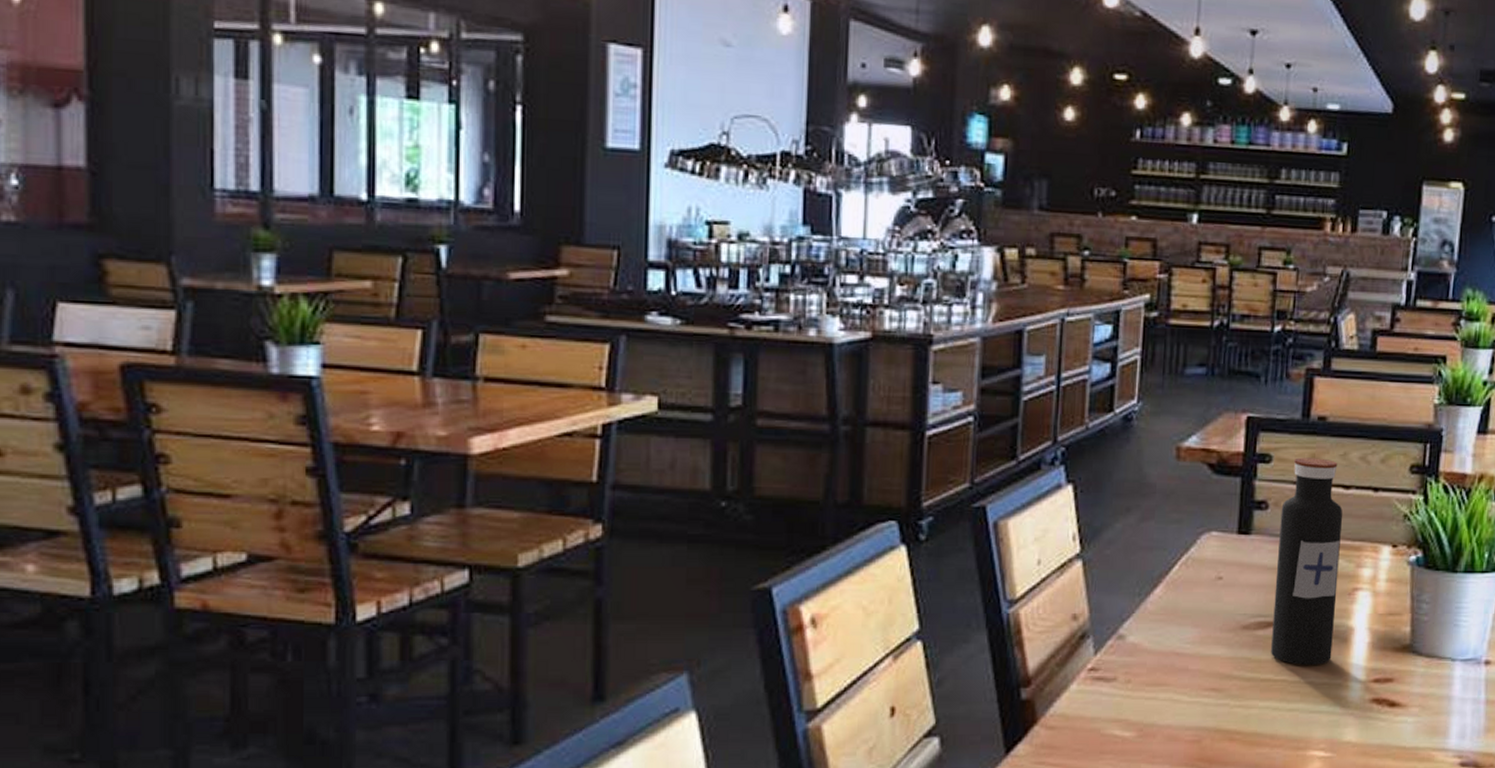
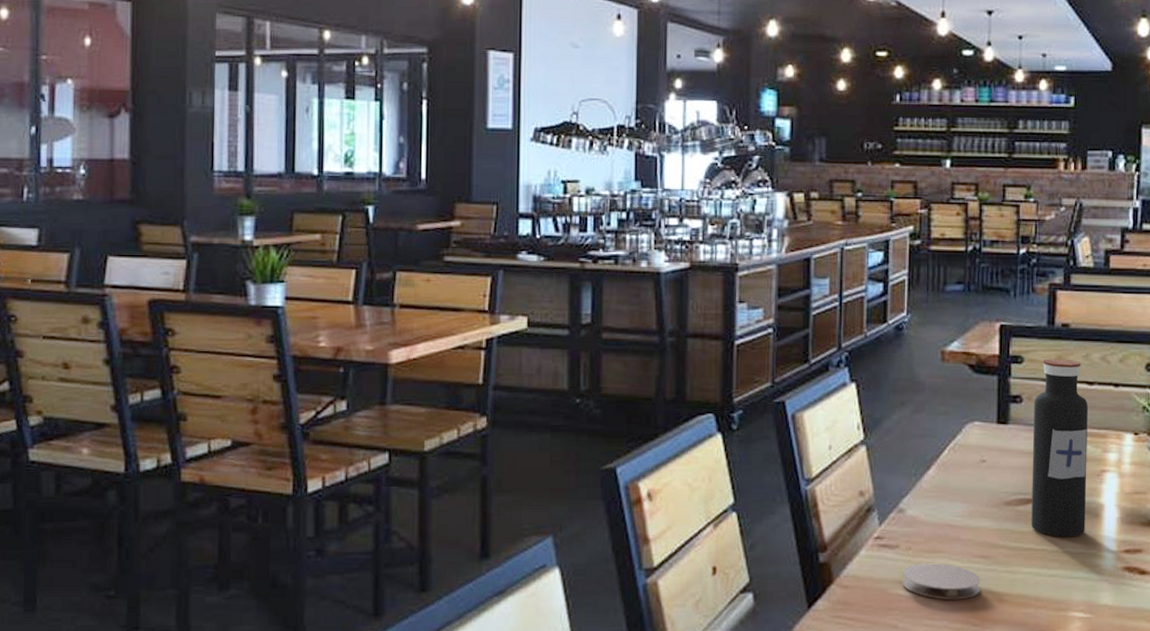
coaster: none [1118,698,1211,740] -> present [902,563,981,600]

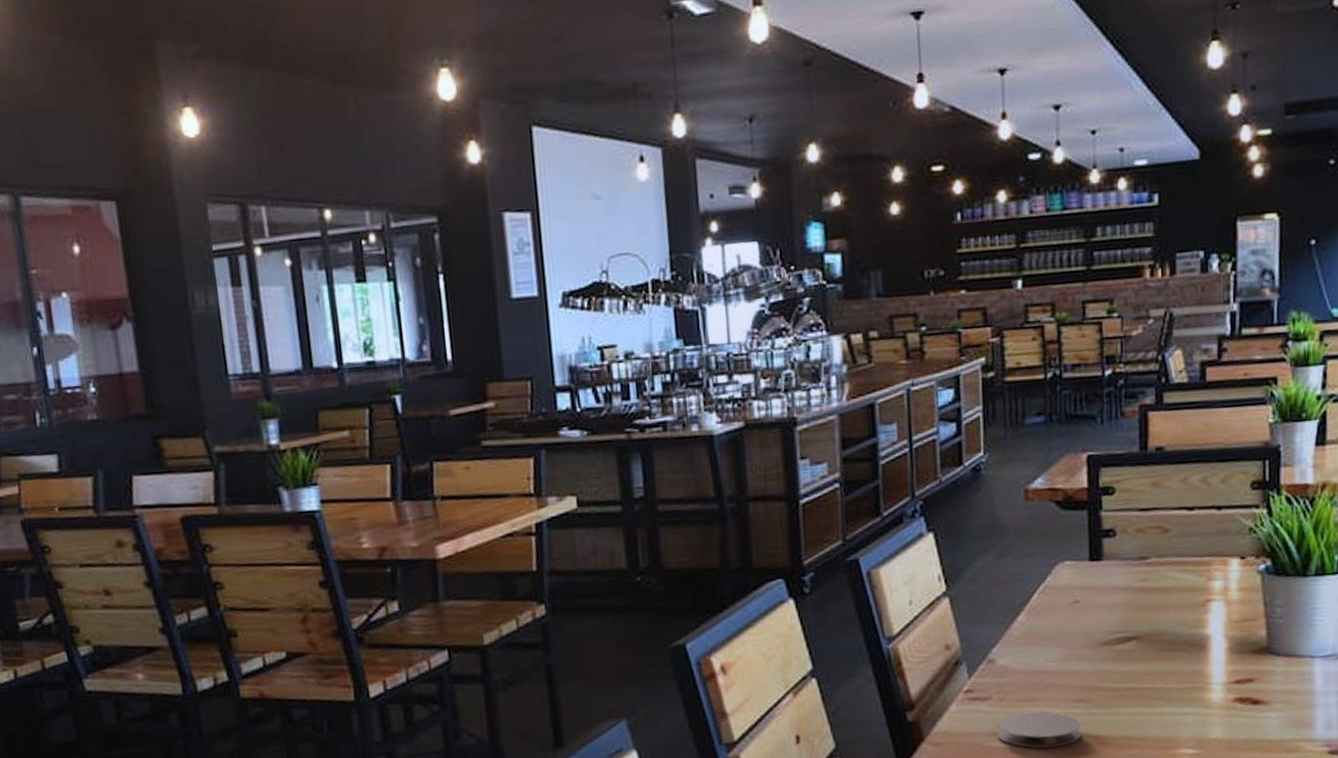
water bottle: present [1031,358,1089,537] -> none [1128,485,1191,673]

